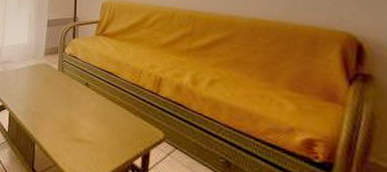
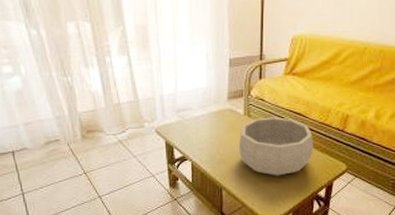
decorative bowl: none [53,74,127,137] -> present [239,117,314,176]

